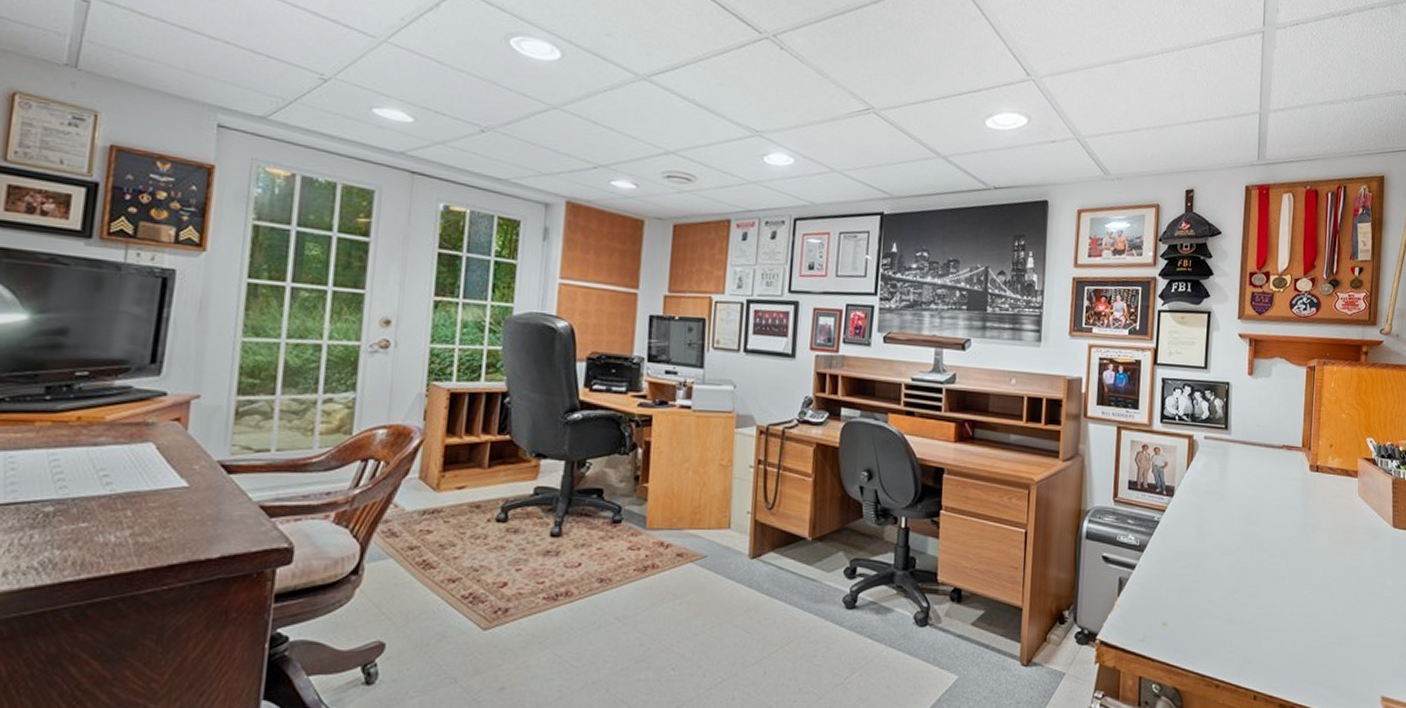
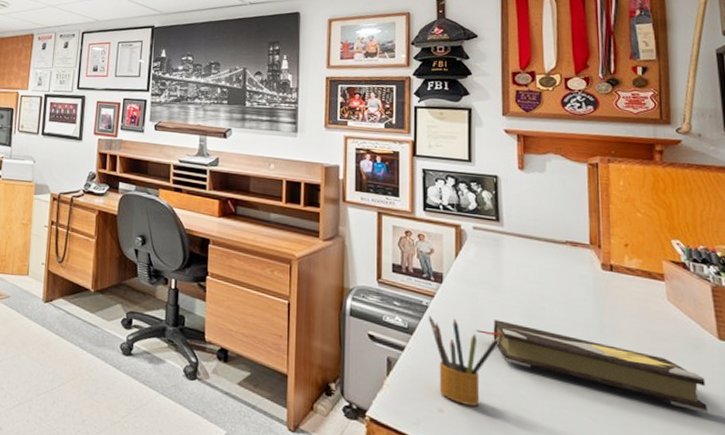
pencil box: none [1159,530,1221,615] -> present [429,315,500,406]
hardback book: none [1200,528,1380,595] -> present [476,319,708,413]

